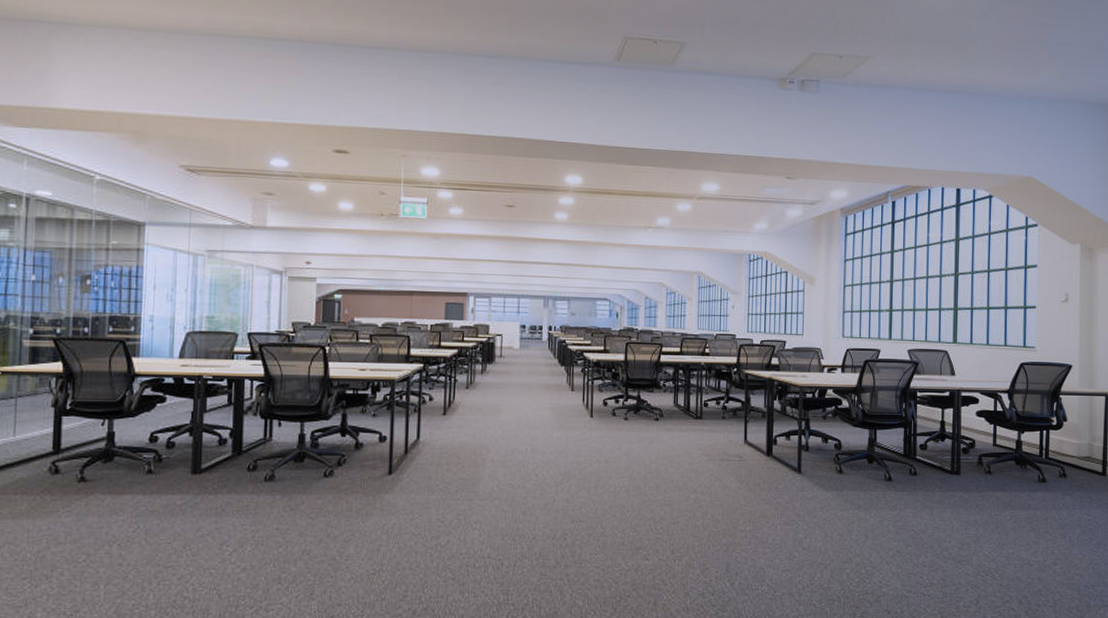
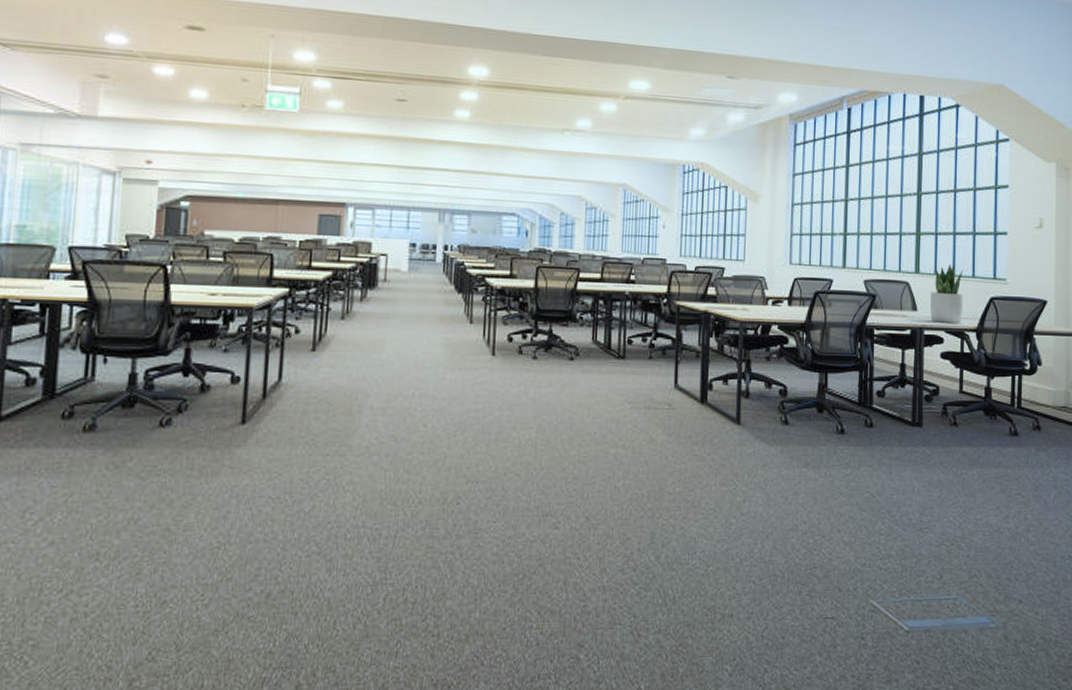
planter: none [966,335,996,386] -> present [929,265,964,323]

